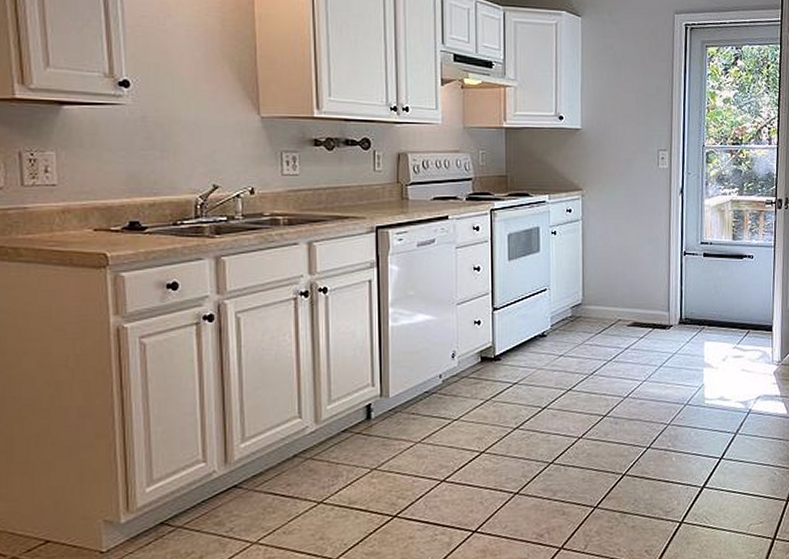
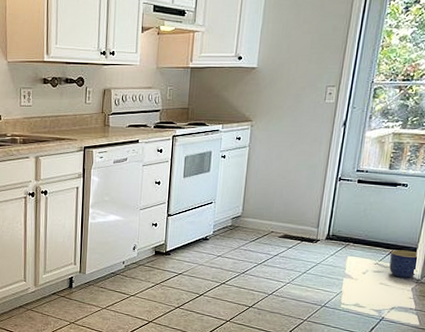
planter: none [748,329,777,361] -> present [389,249,418,278]

